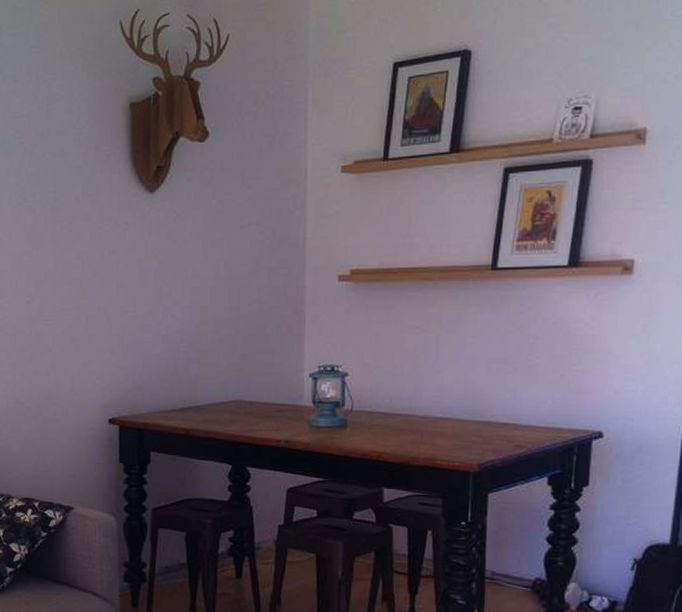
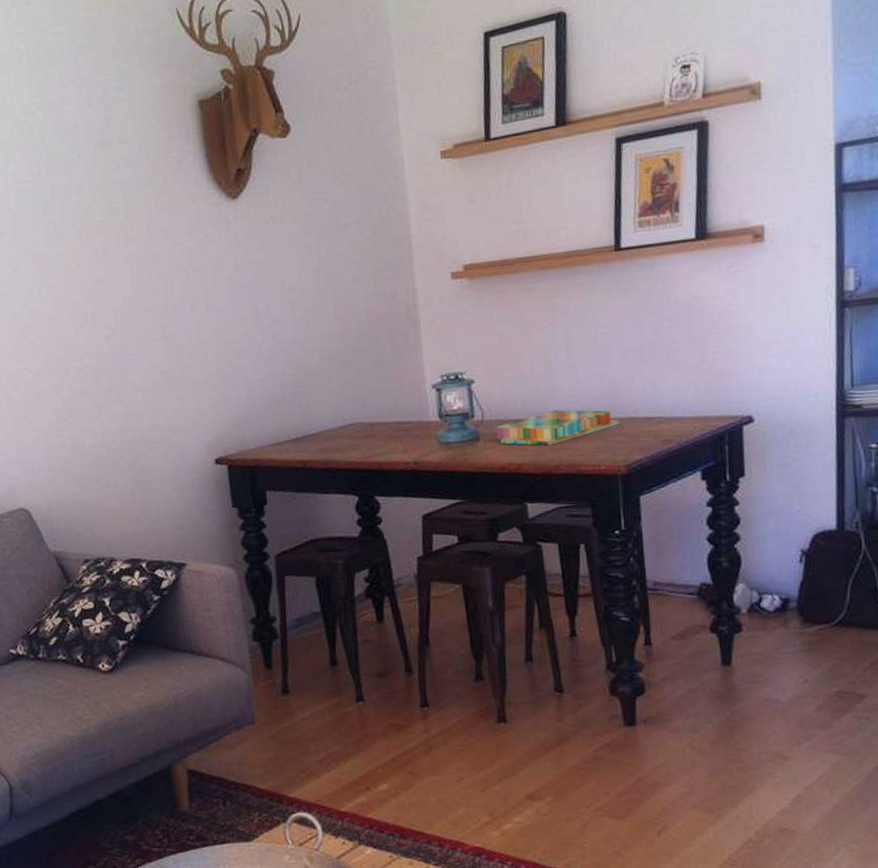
board game: none [363,407,478,439] -> present [496,409,620,446]

